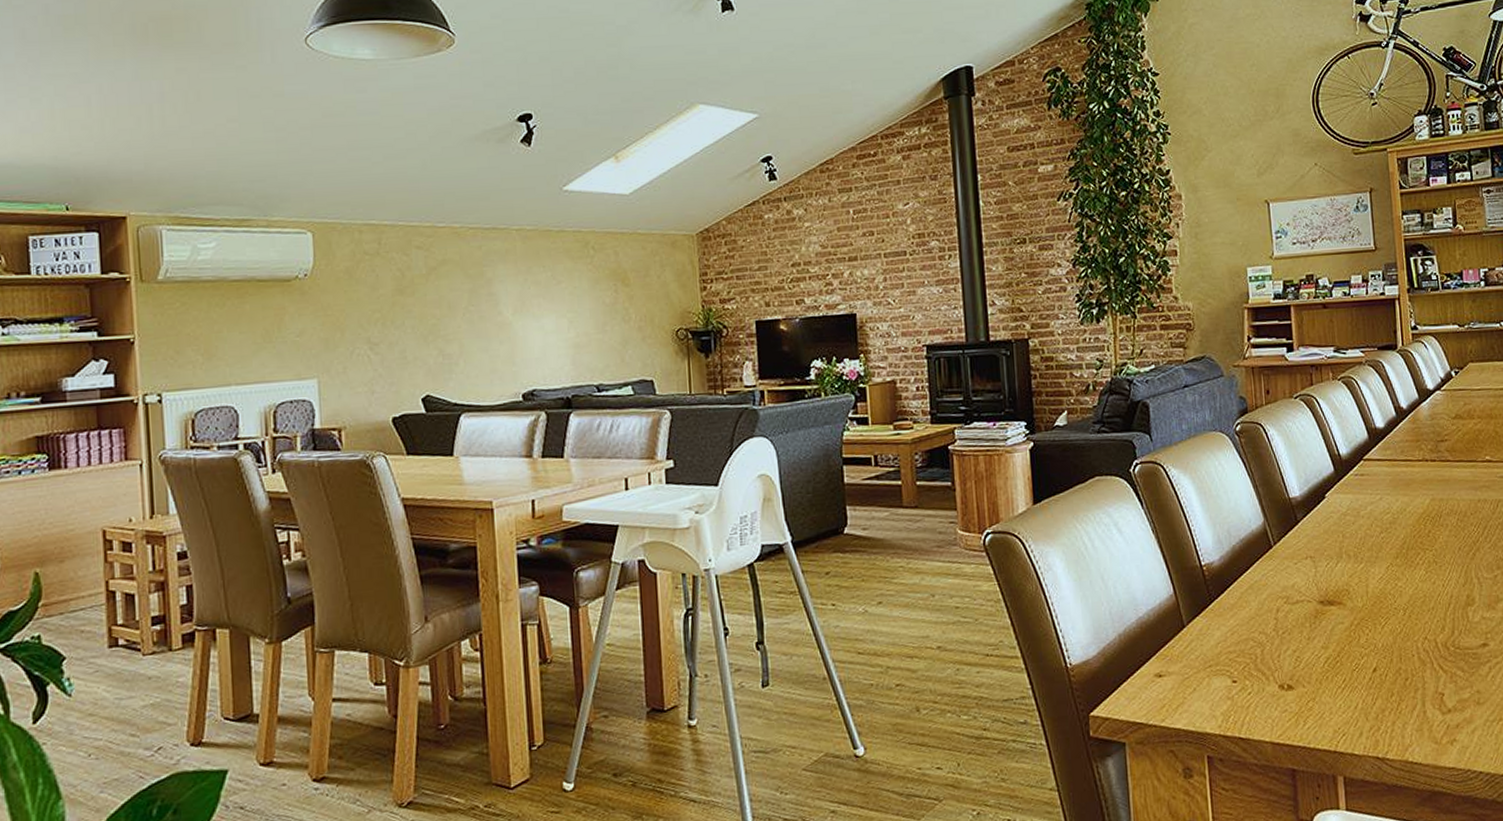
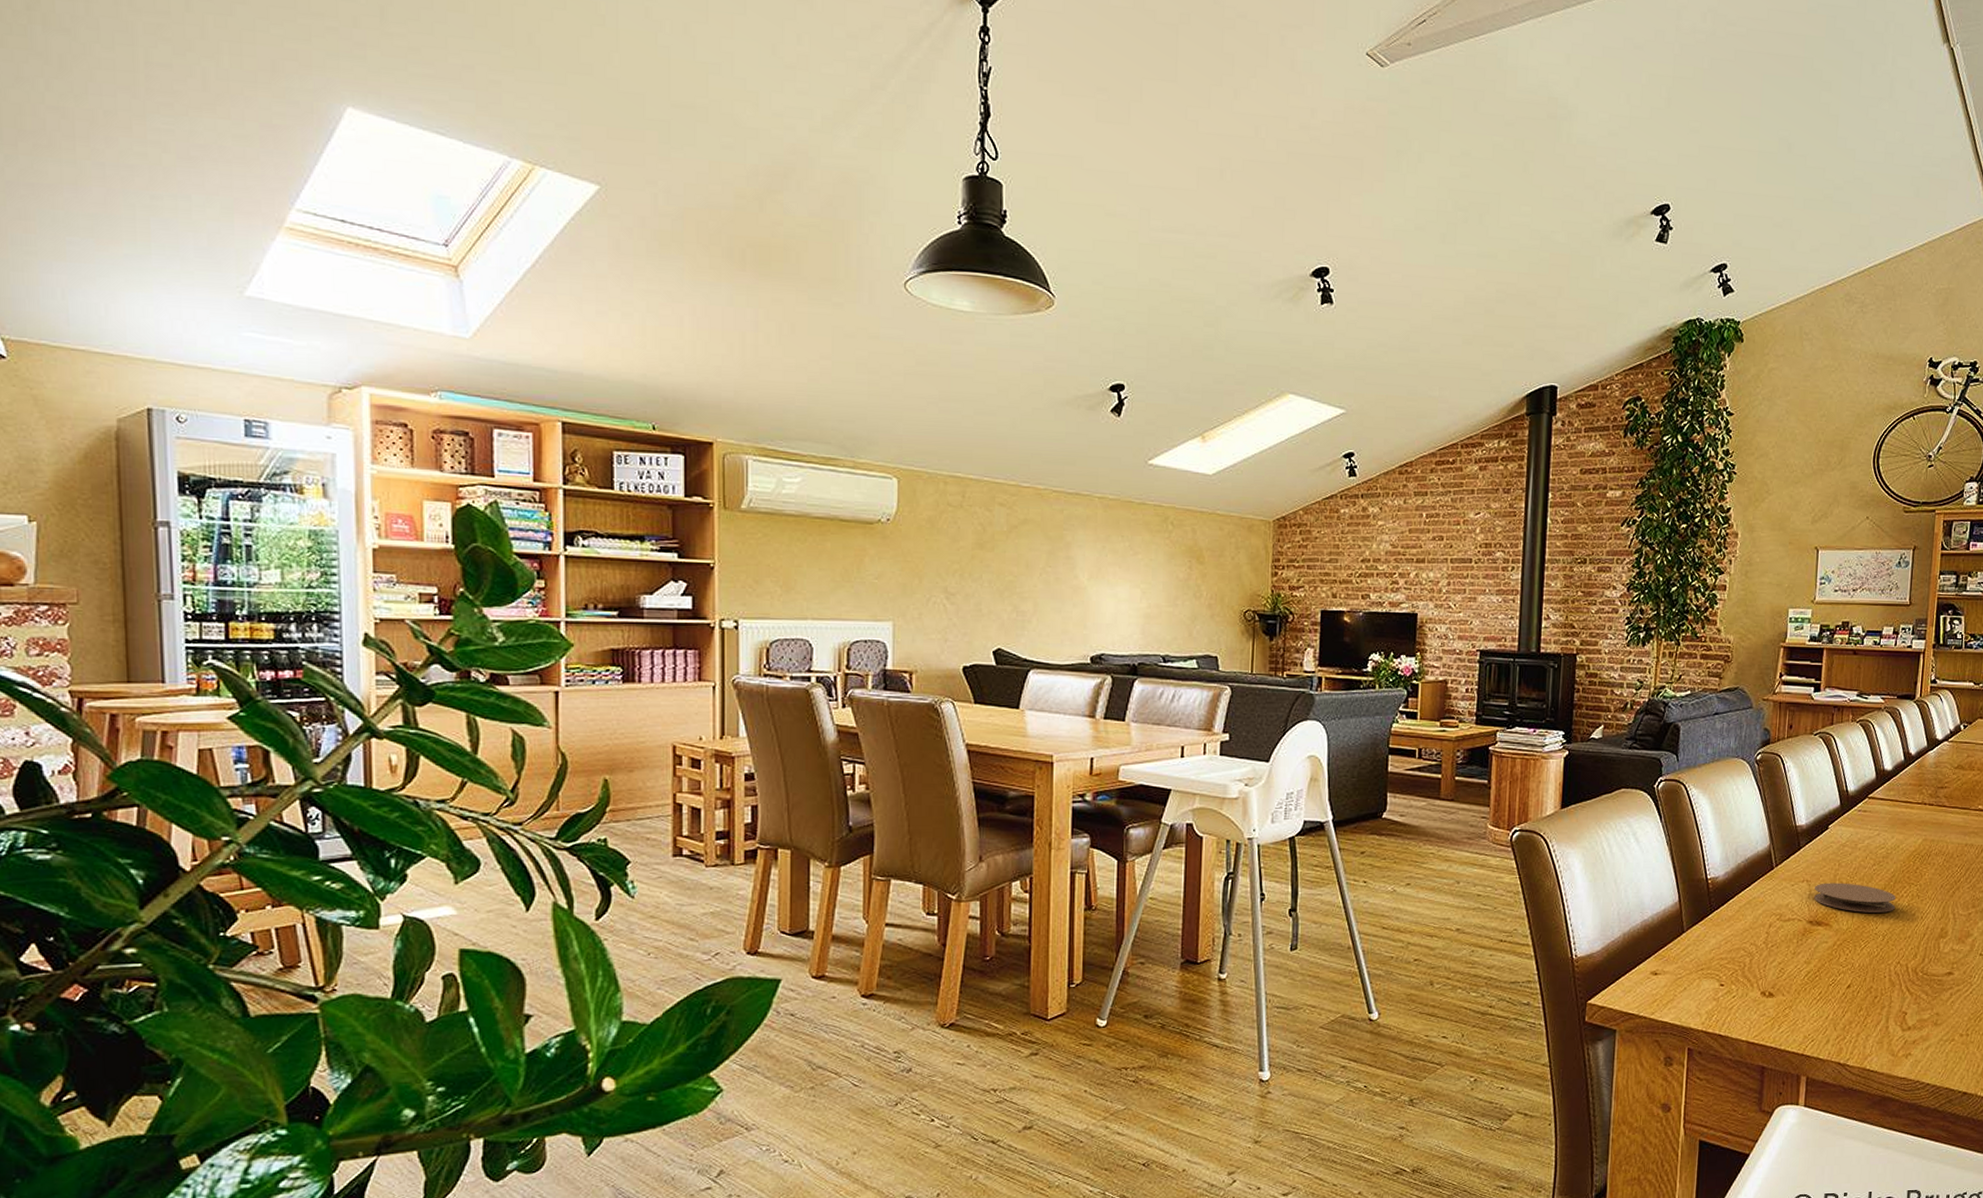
coaster: none [1320,555,1413,586] -> present [1814,883,1896,913]

